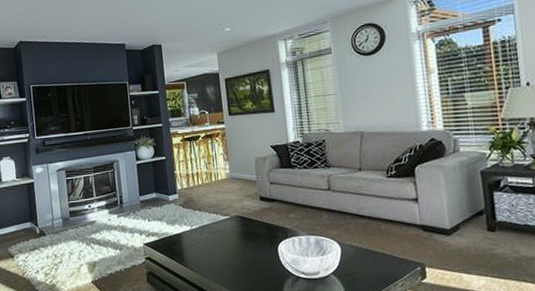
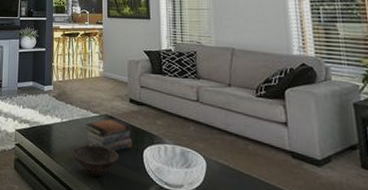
bowl: none [205,246,255,277] -> present [72,144,120,177]
book stack: none [216,218,266,251] -> present [85,118,132,152]

